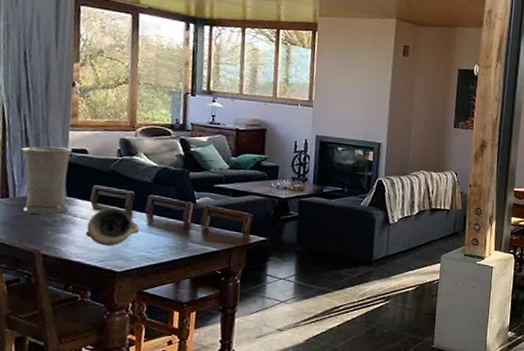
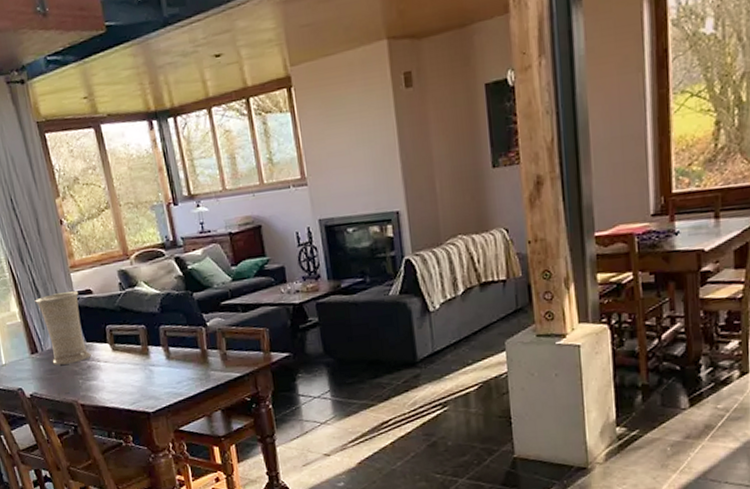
teapot: present [86,208,140,246] -> none [111,346,160,388]

